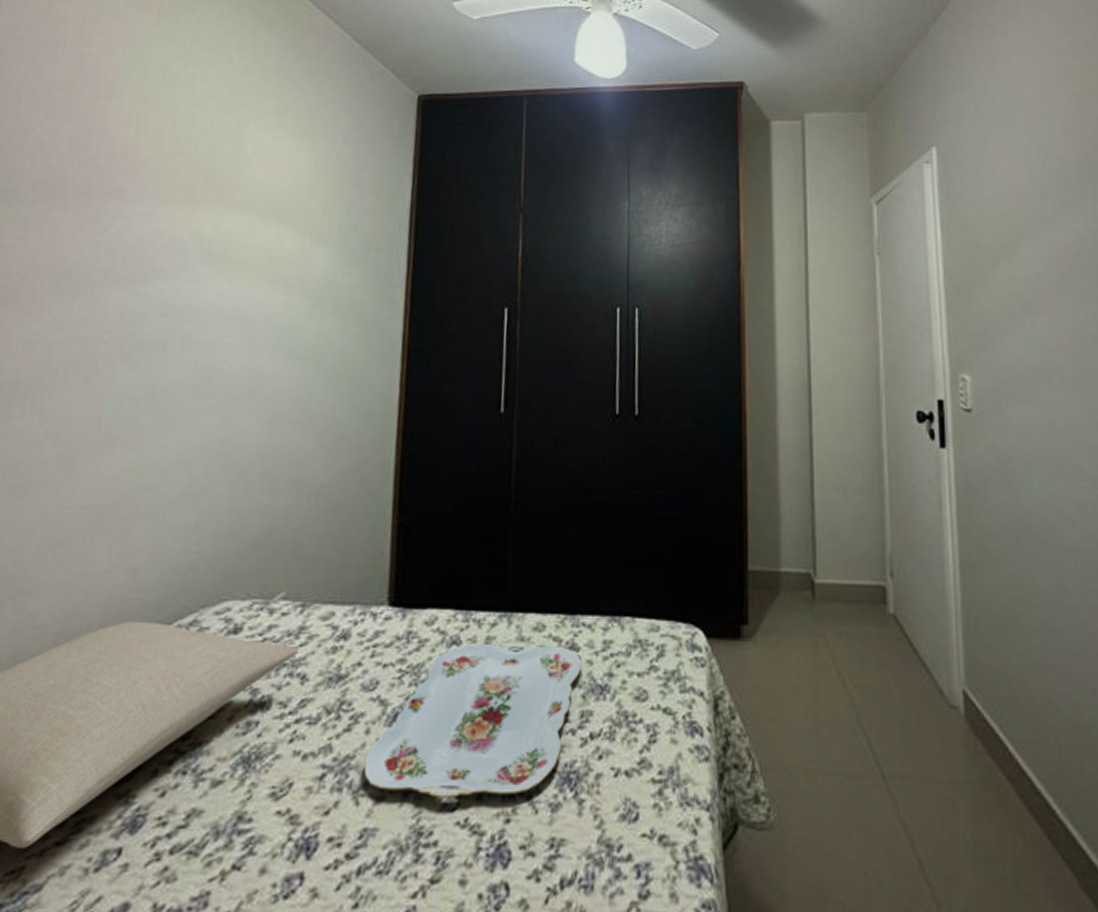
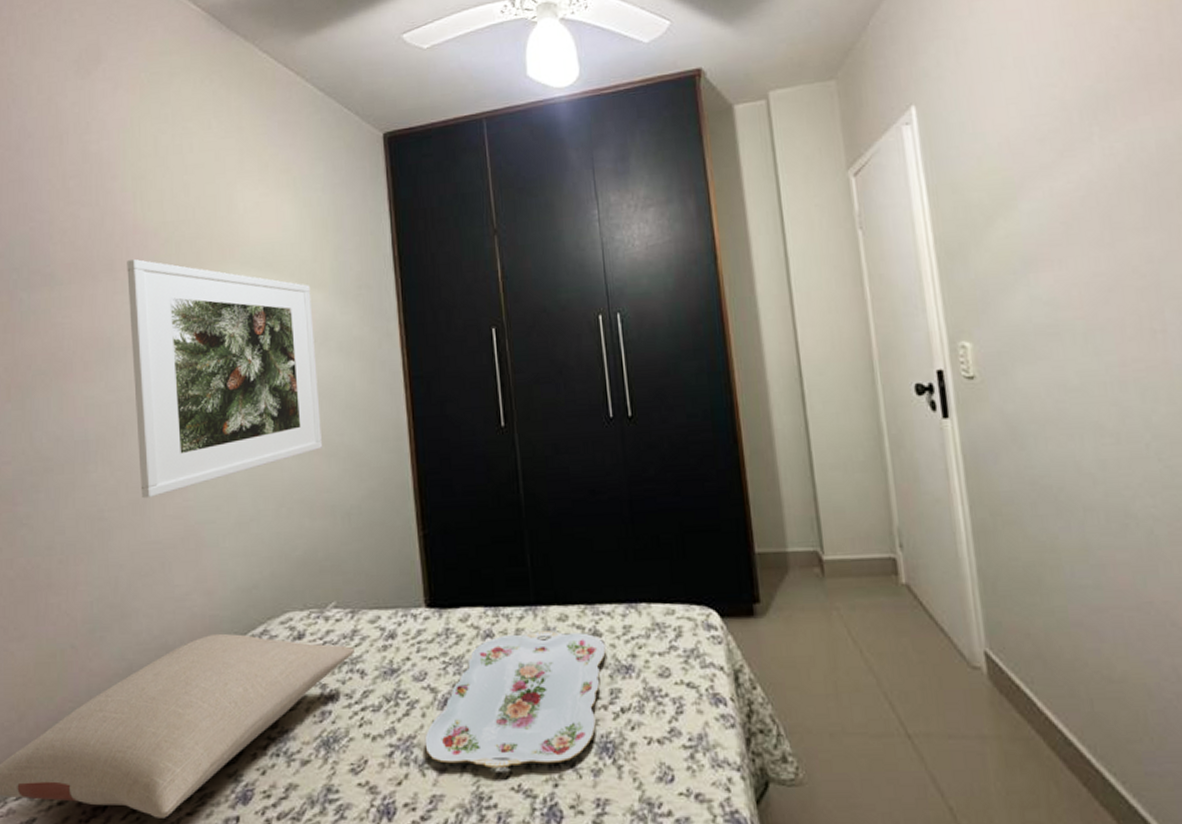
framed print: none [72,186,314,455] -> present [127,259,323,499]

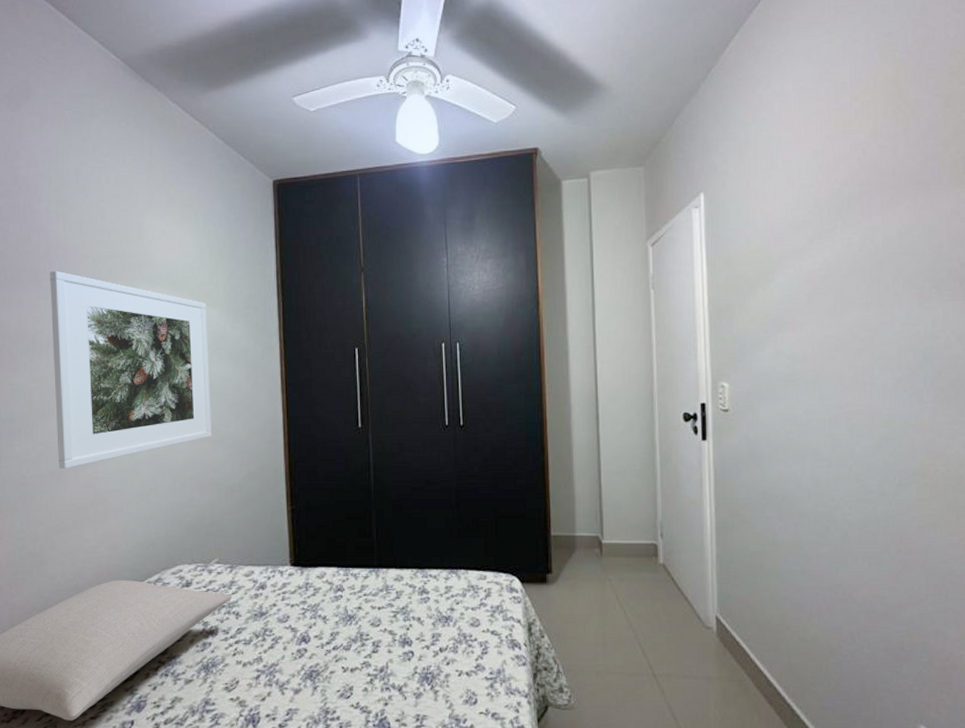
serving tray: present [424,631,606,769] -> none [285,588,431,691]

